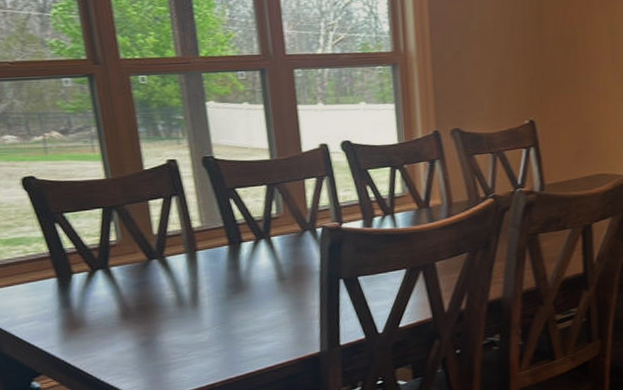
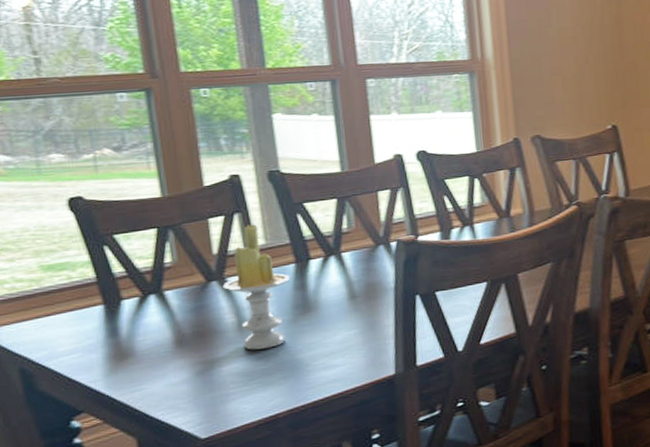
candle: none [163,207,224,325] -> present [222,224,290,350]

